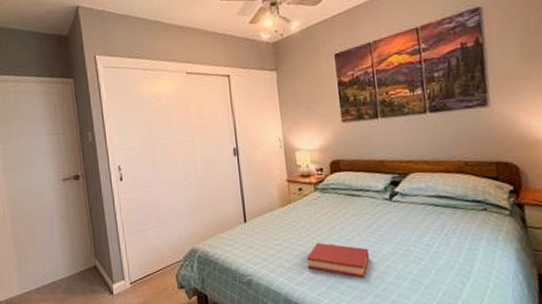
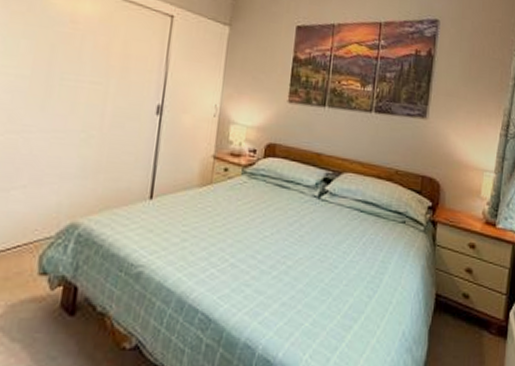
hardback book: present [307,242,370,278] -> none [214,235,286,282]

